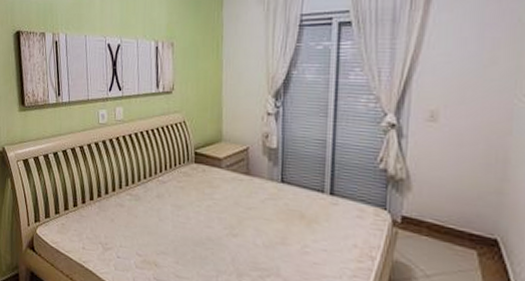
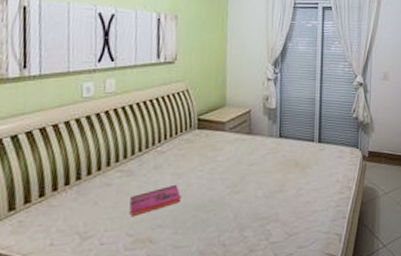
hardback book: none [138,215,181,239] -> present [129,184,181,218]

